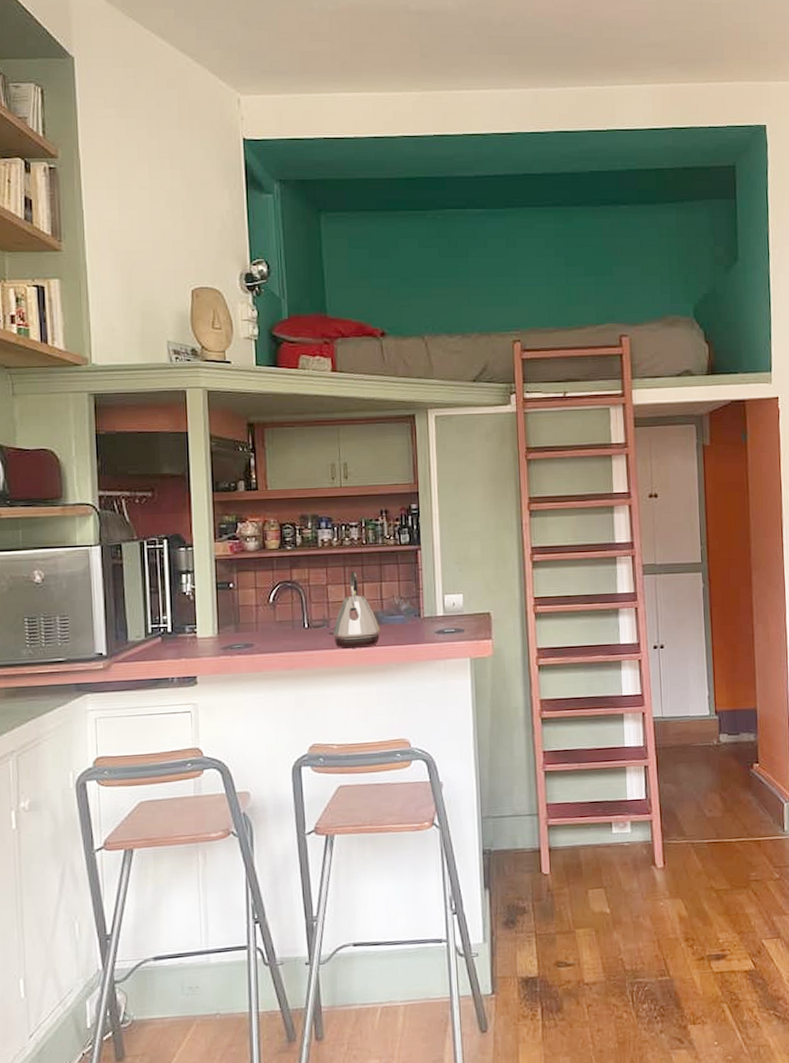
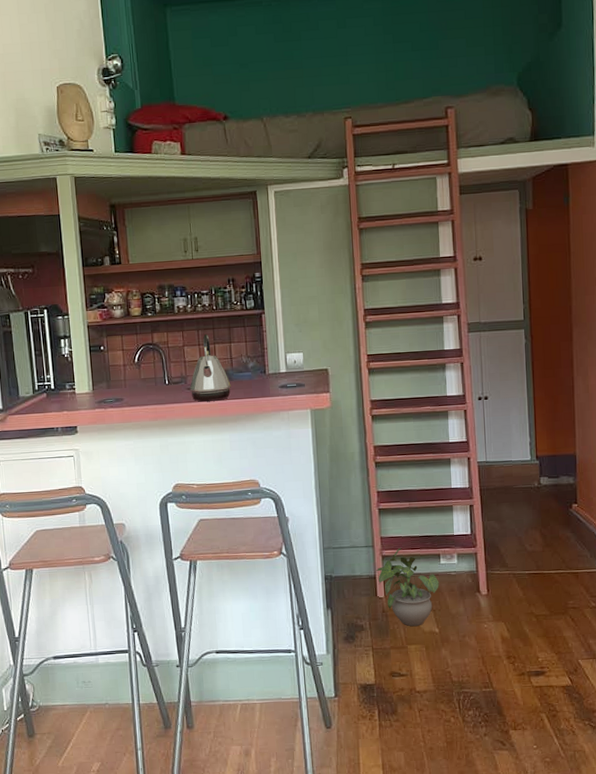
potted plant: none [540,816,611,907] -> present [375,548,439,627]

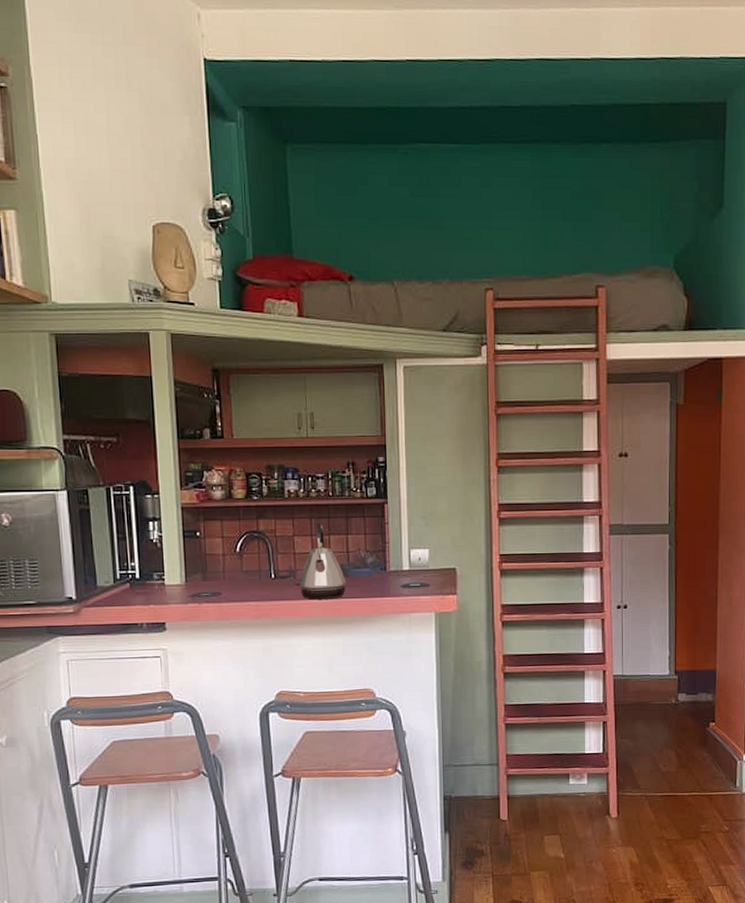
potted plant: present [375,548,439,627] -> none [499,767,567,852]

